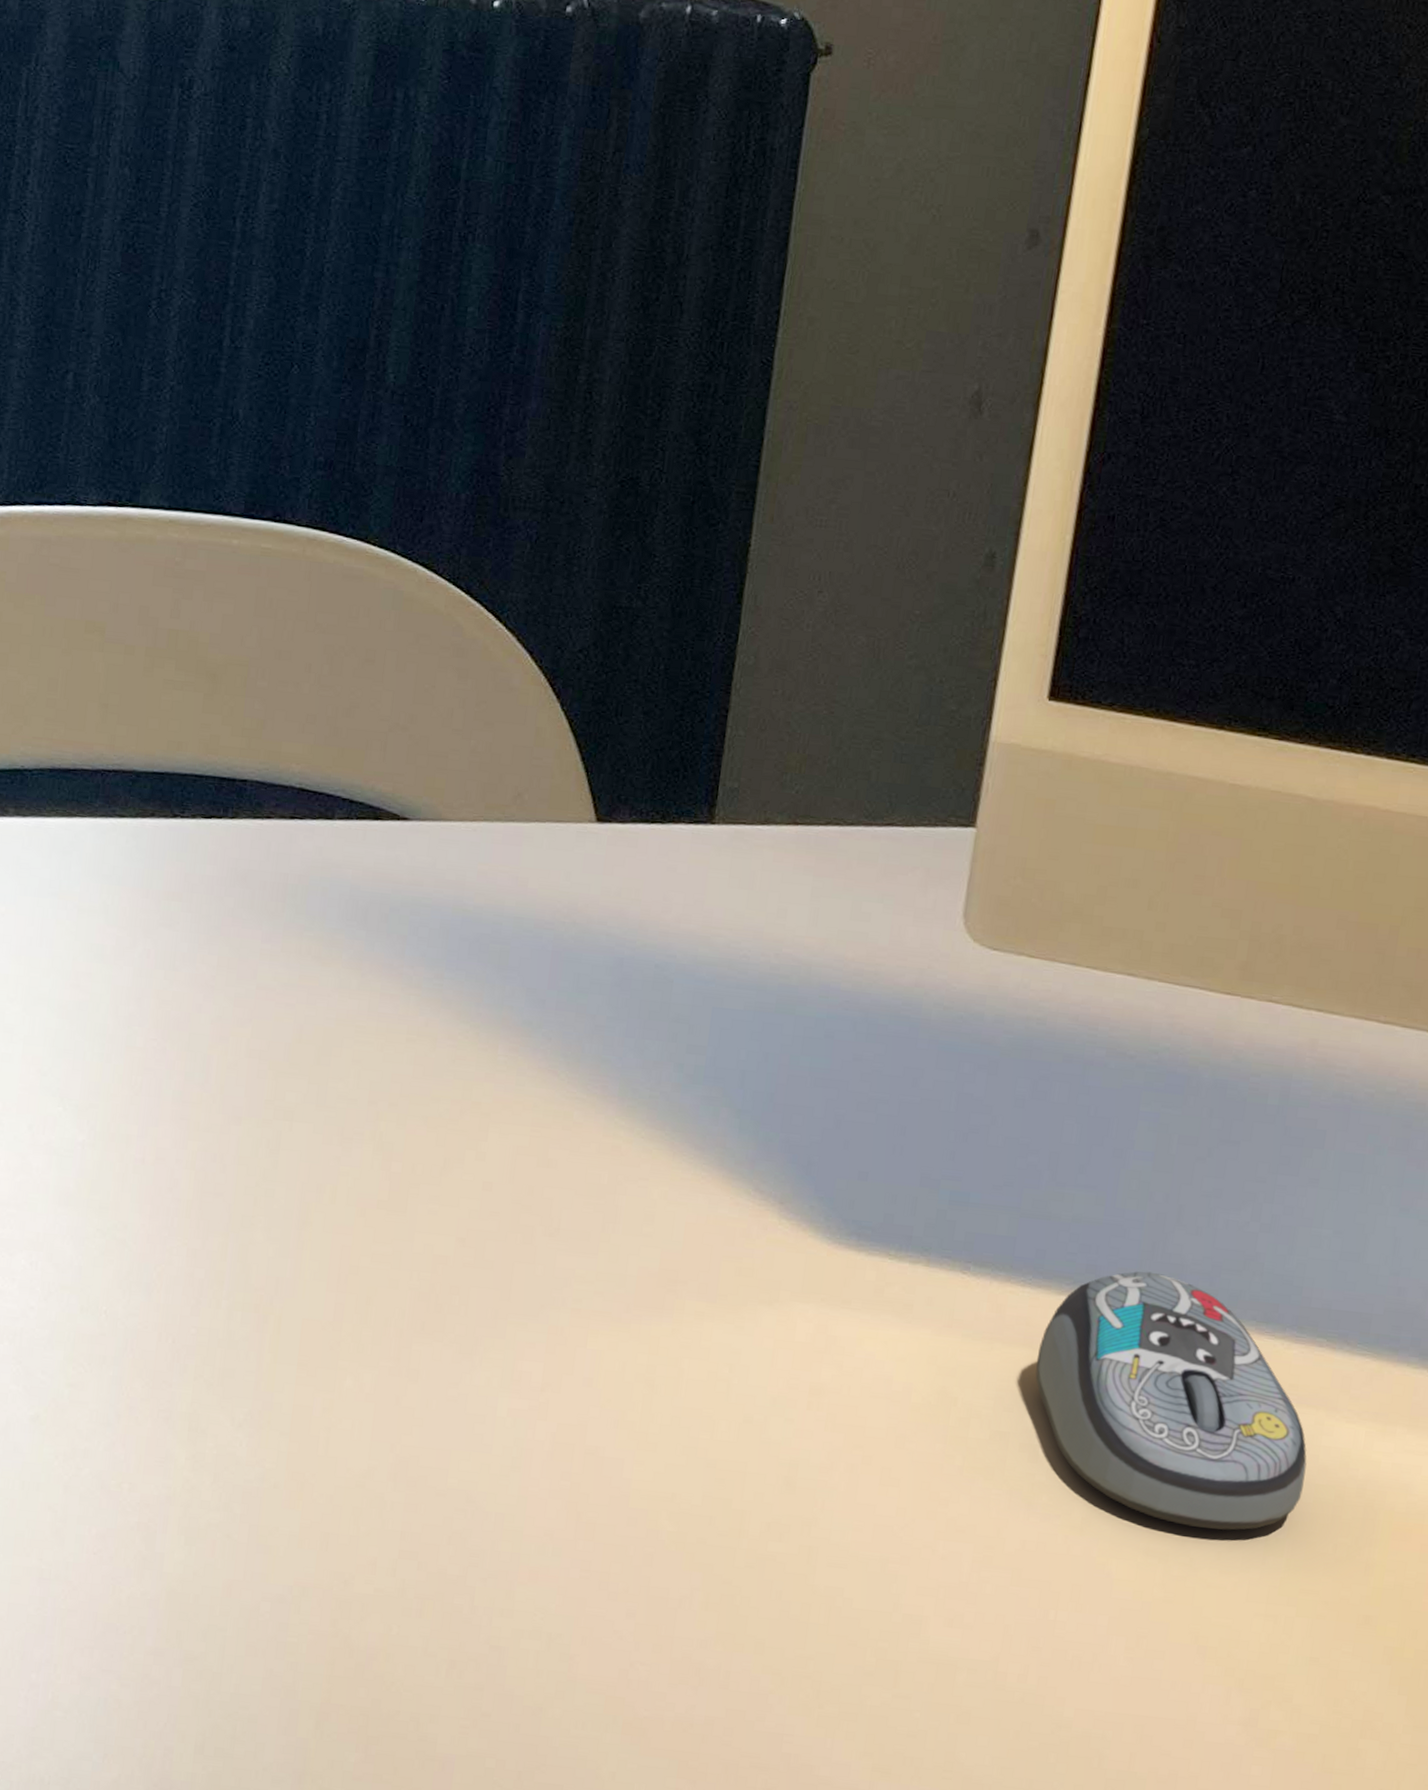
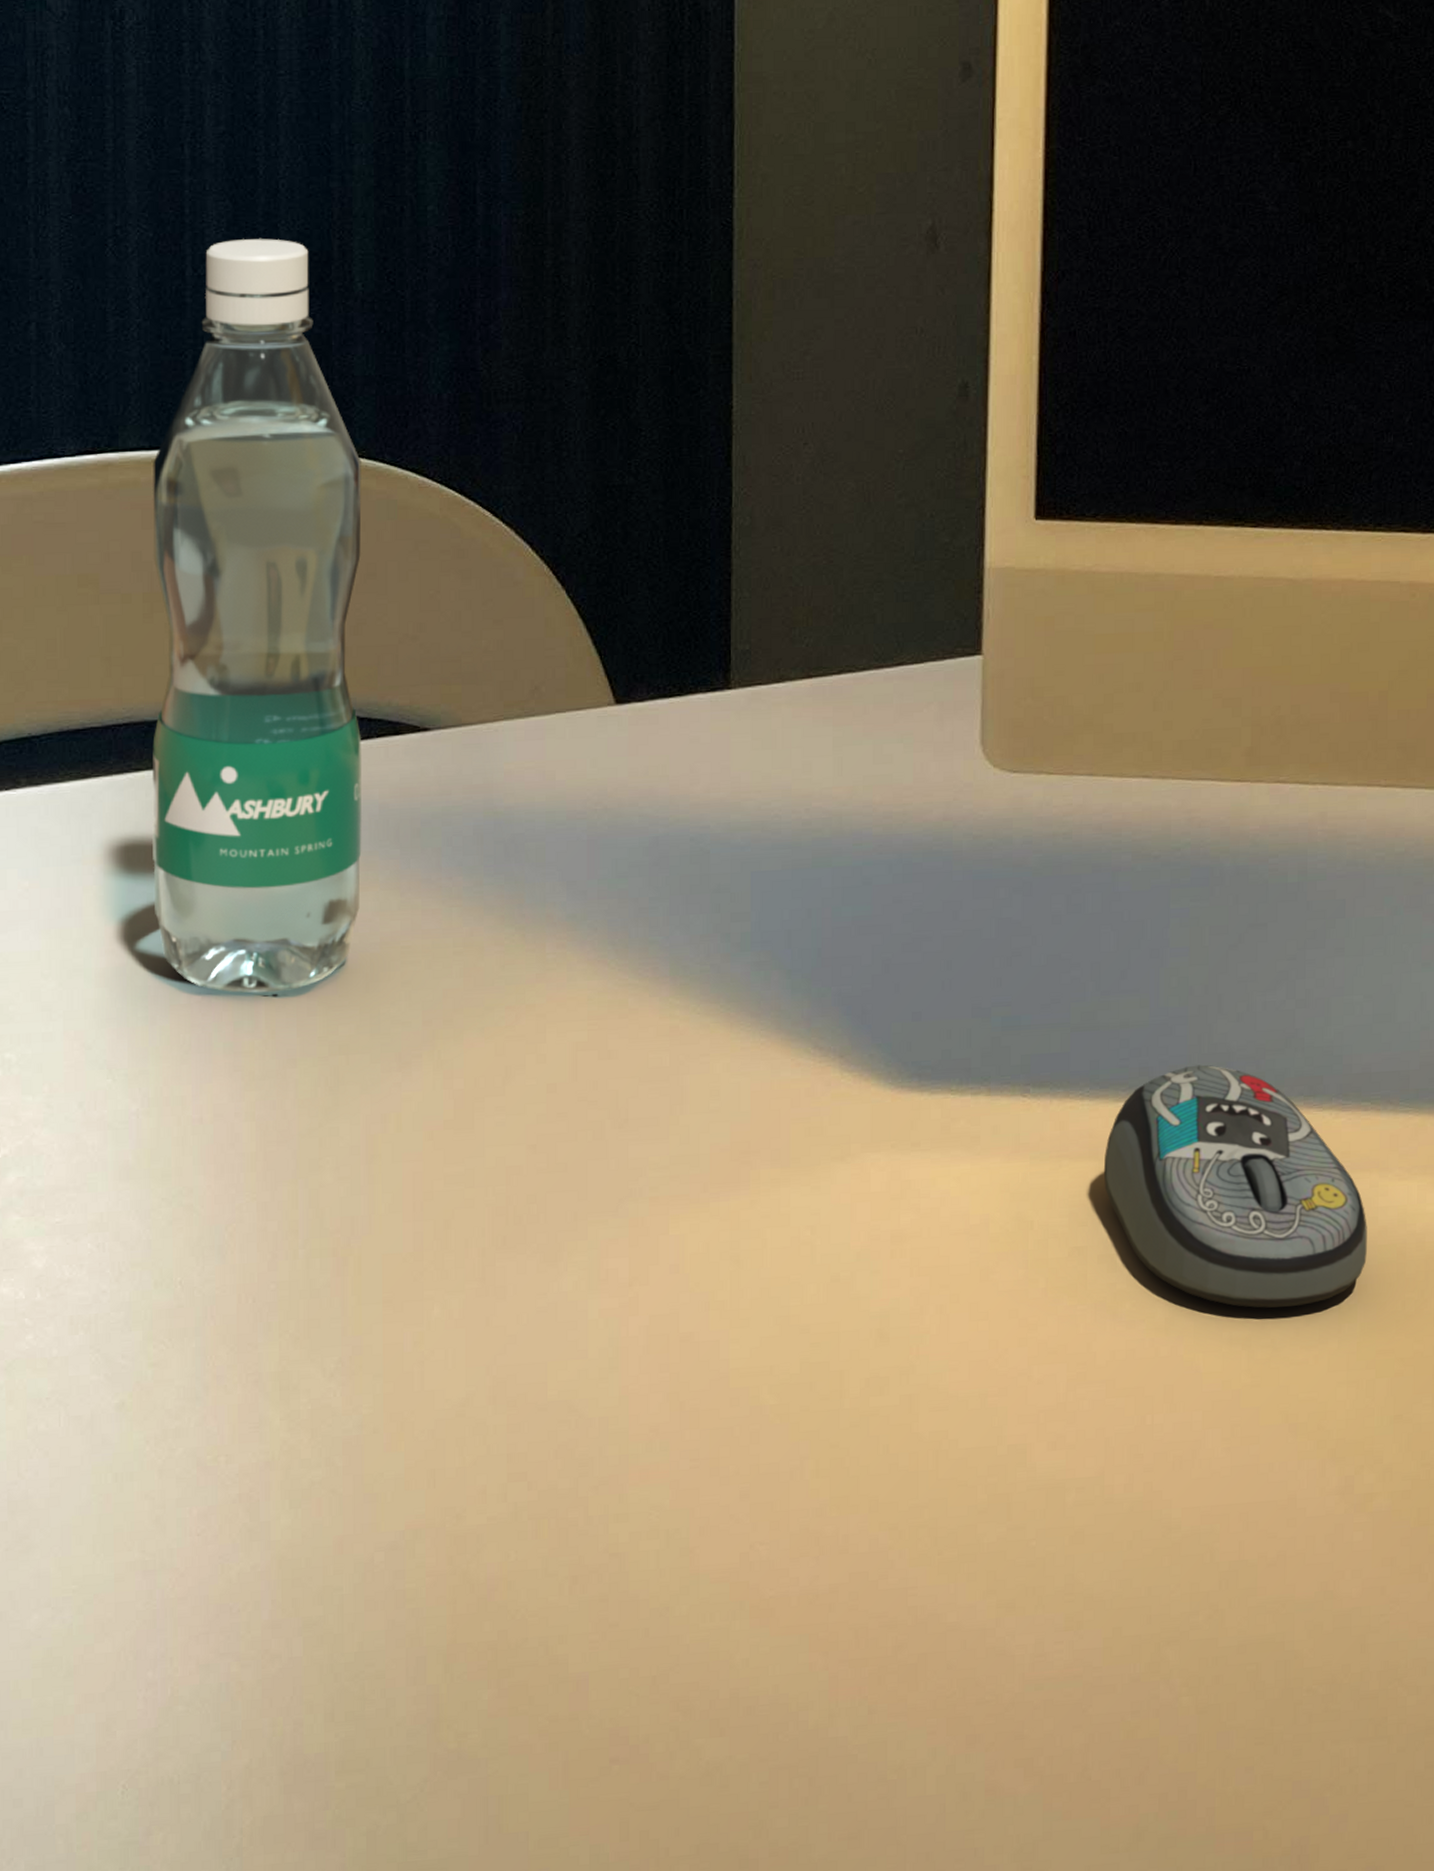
bottle: none [122,316,373,1051] -> present [152,239,362,994]

